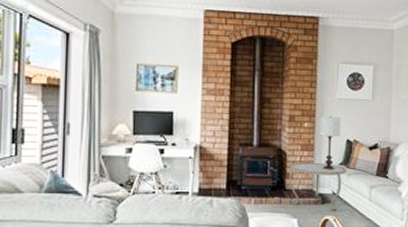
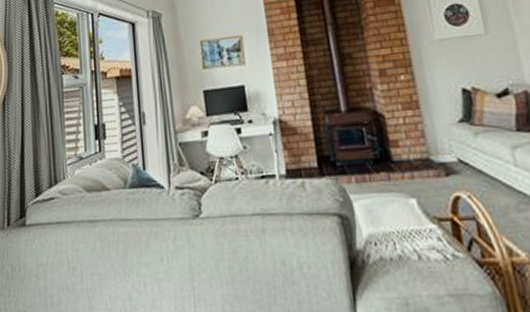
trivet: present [288,162,348,211] -> none [392,122,473,184]
lamp: present [320,116,342,170] -> none [419,61,454,131]

